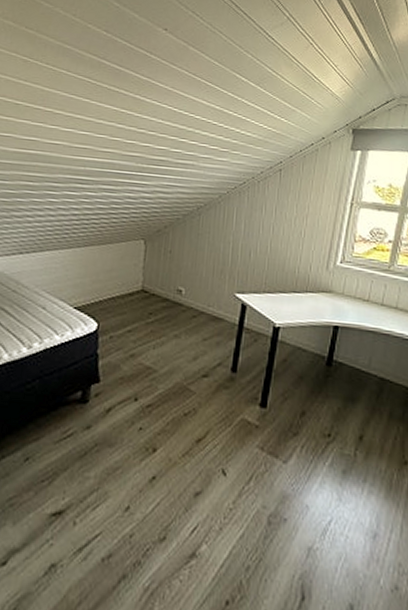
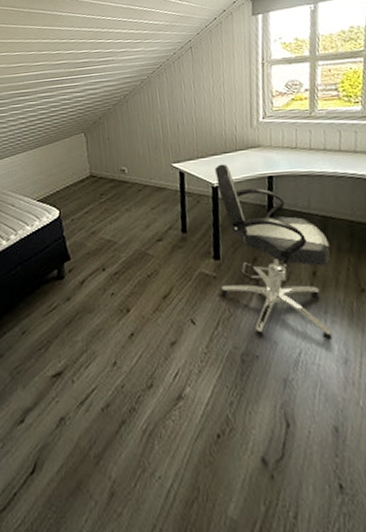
office chair: none [260,303,382,512] -> present [215,164,333,341]

